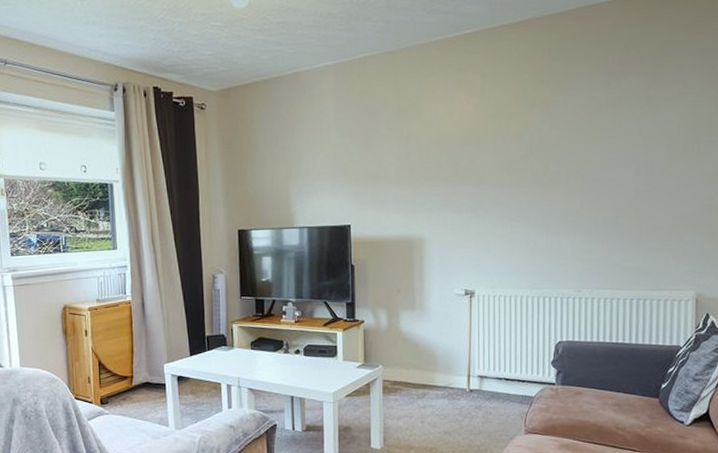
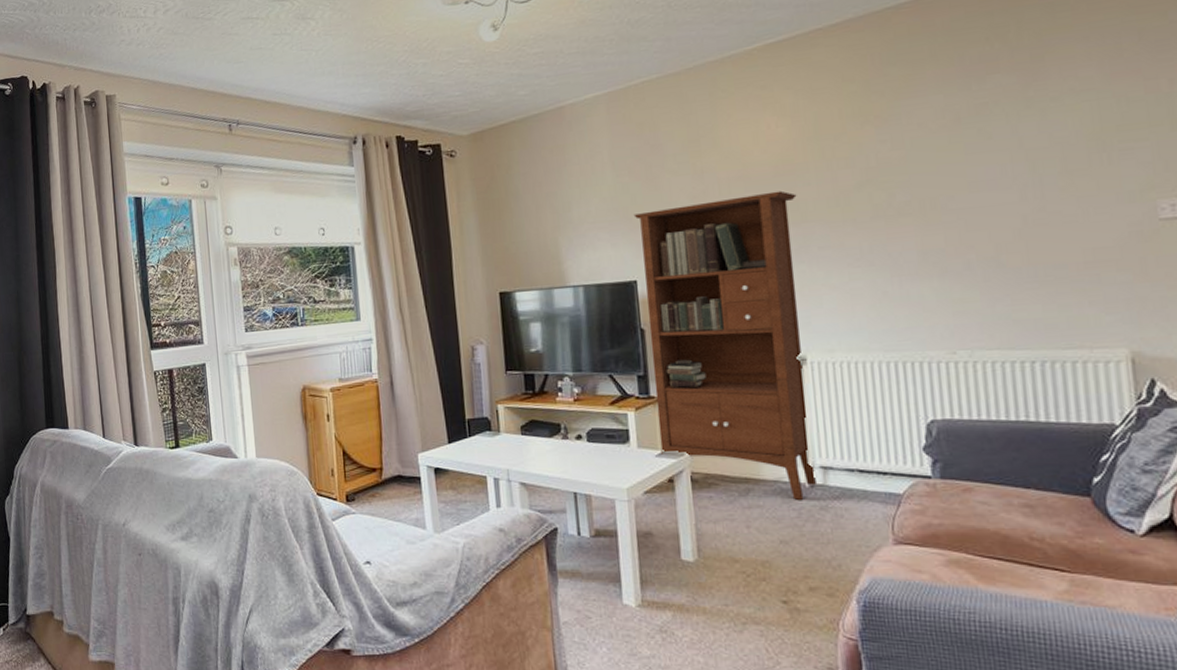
bookcase: none [351,157,478,401] -> present [633,190,818,500]

